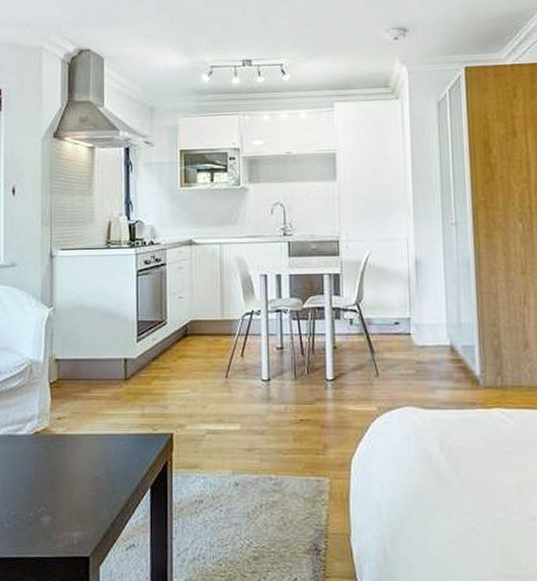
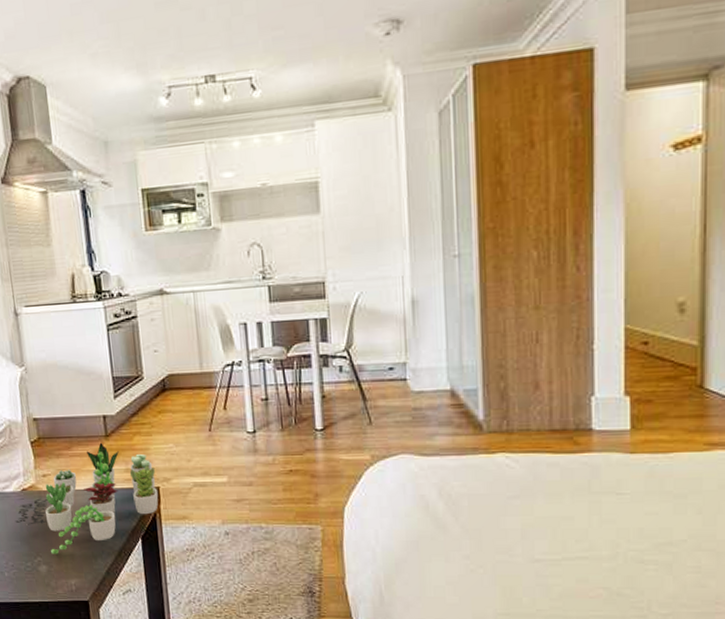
succulent plant: none [23,385,172,504] -> present [15,442,159,554]

